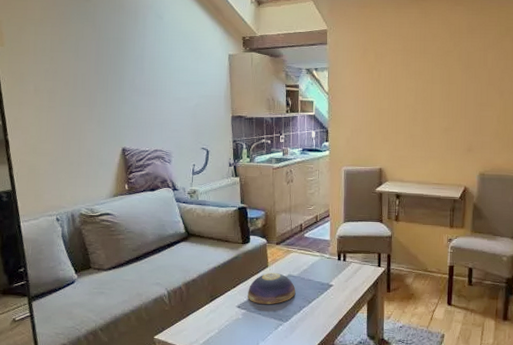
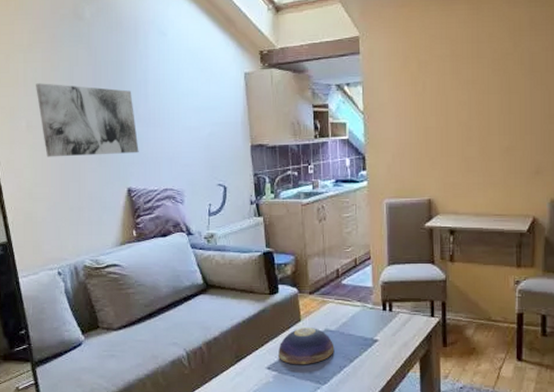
wall art: none [44,53,134,118] -> present [36,83,139,157]

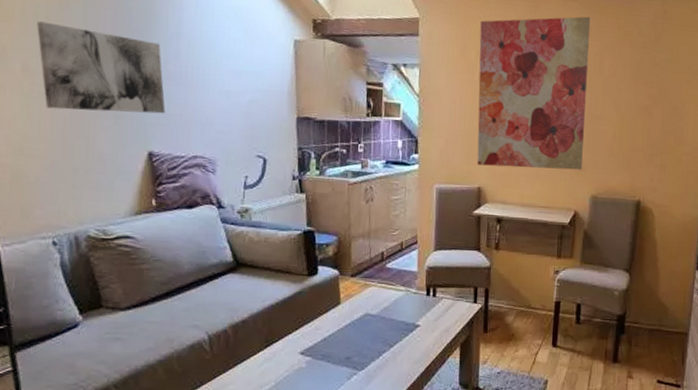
decorative bowl: present [278,328,335,365] -> none [314,311,375,350]
wall art: none [421,10,539,177] -> present [477,16,591,171]

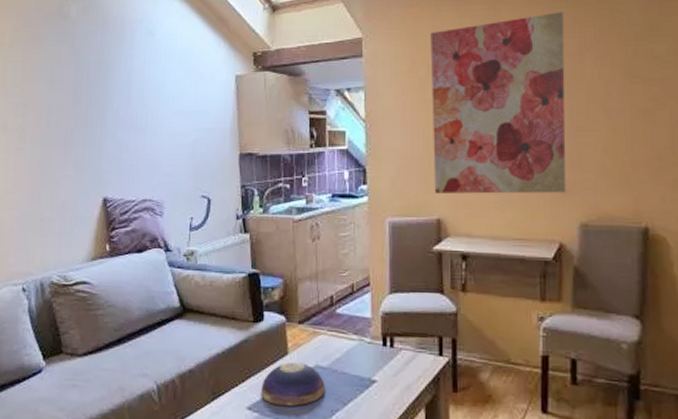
wall art: present [37,21,166,114] -> none [14,83,118,162]
decorative bowl: none [314,311,375,350] -> present [261,362,326,407]

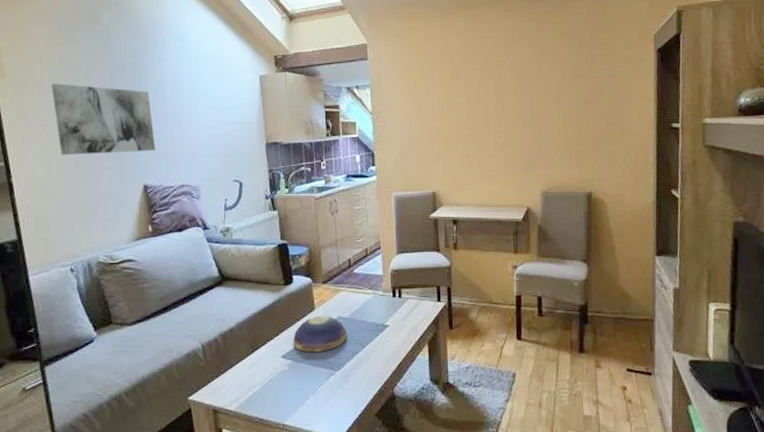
wall art: none [14,83,118,162] -> present [51,83,156,155]
wall art: present [430,12,566,194] -> none [423,24,530,171]

